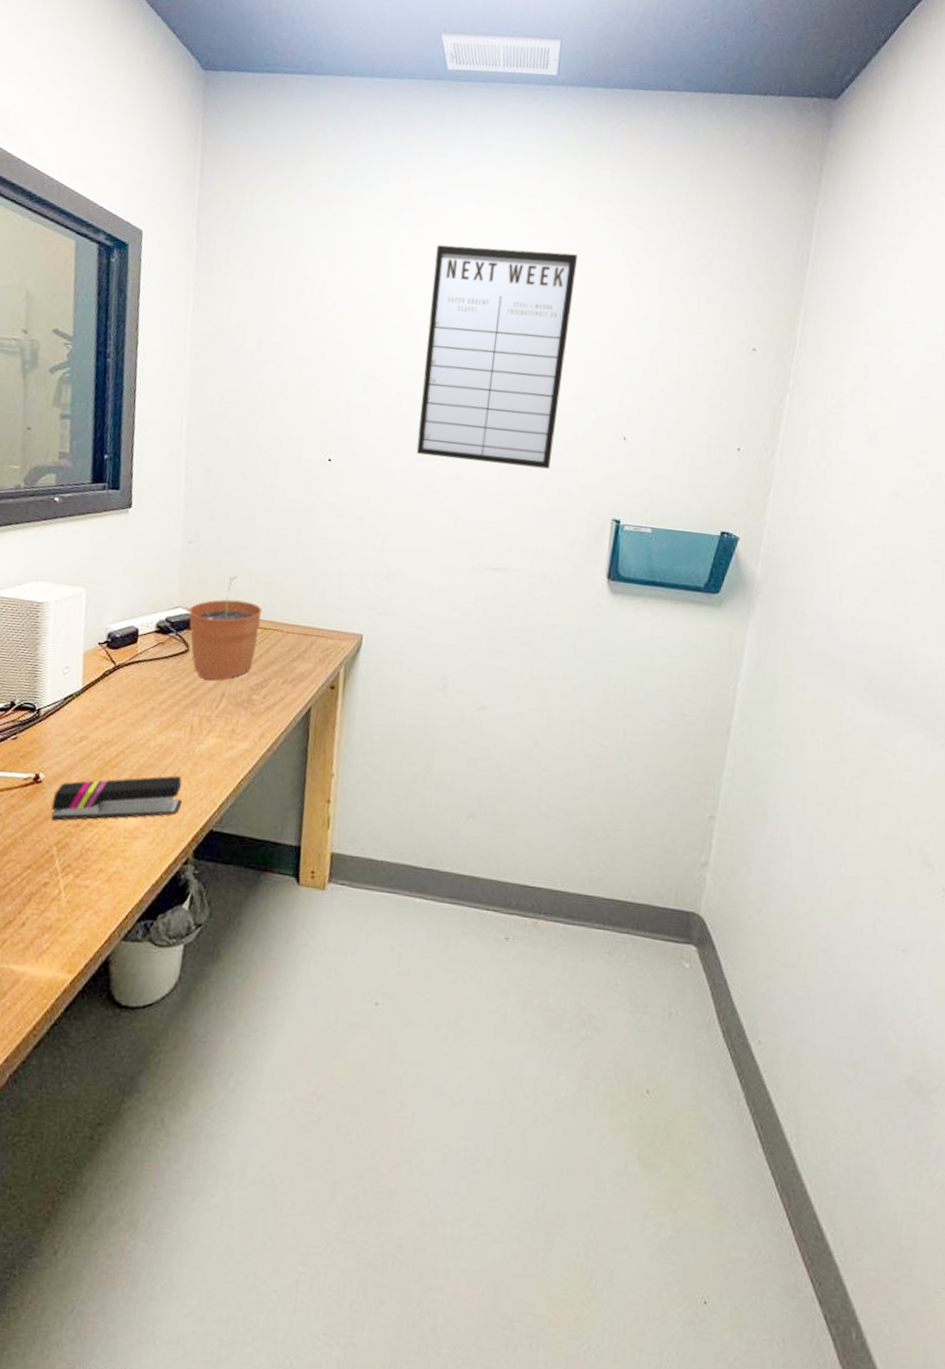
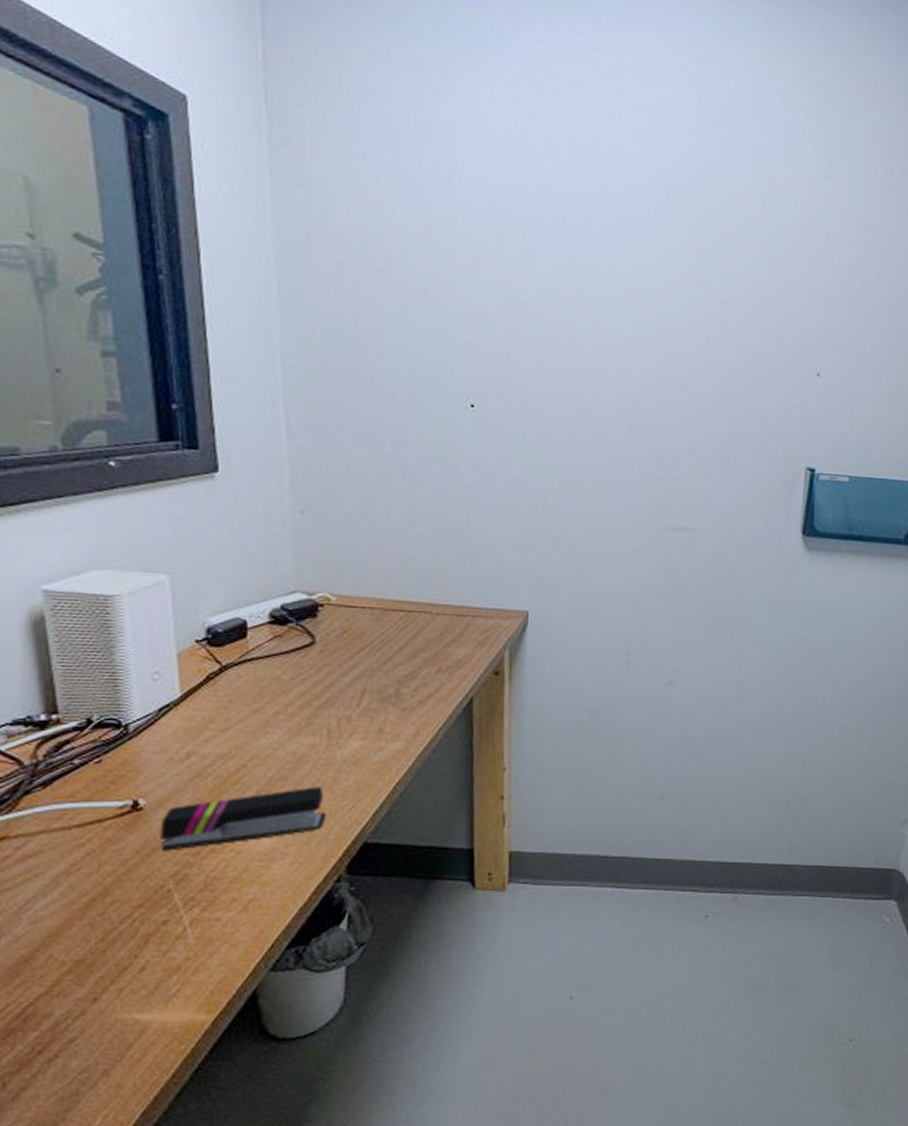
plant pot: present [189,576,263,681] -> none [310,551,404,675]
writing board: present [416,245,577,469] -> none [578,131,760,412]

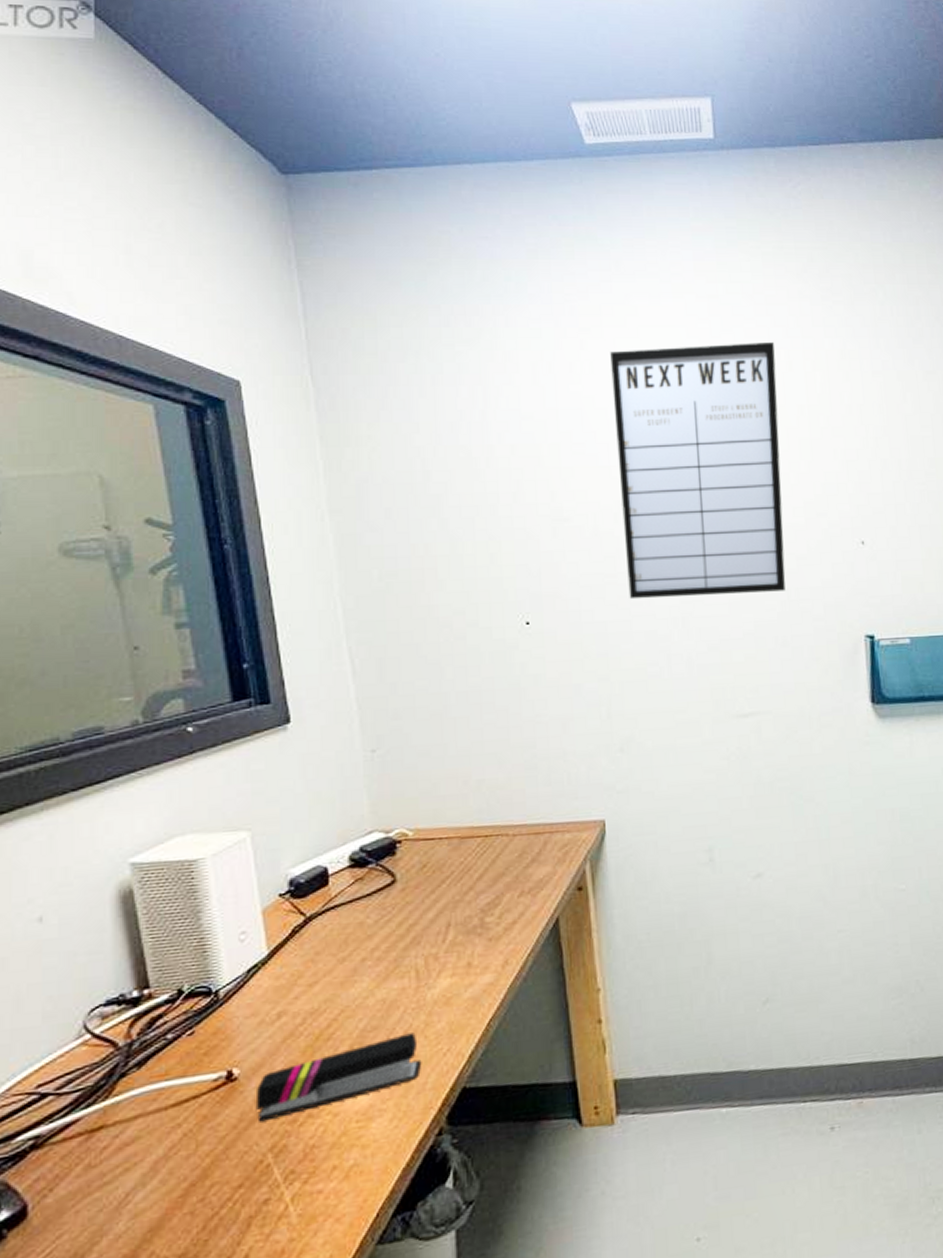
writing board: none [578,131,760,412] -> present [610,341,786,600]

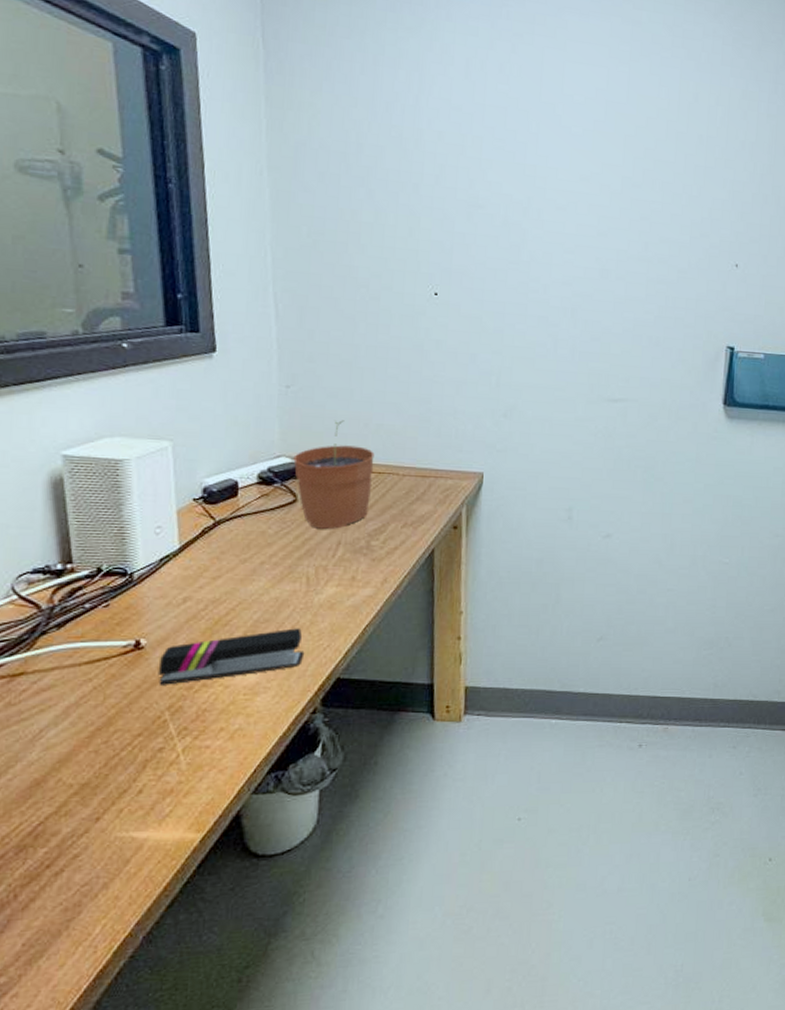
plant pot: none [387,780,479,911] -> present [293,420,375,529]
writing board: present [610,341,786,600] -> none [528,59,685,298]

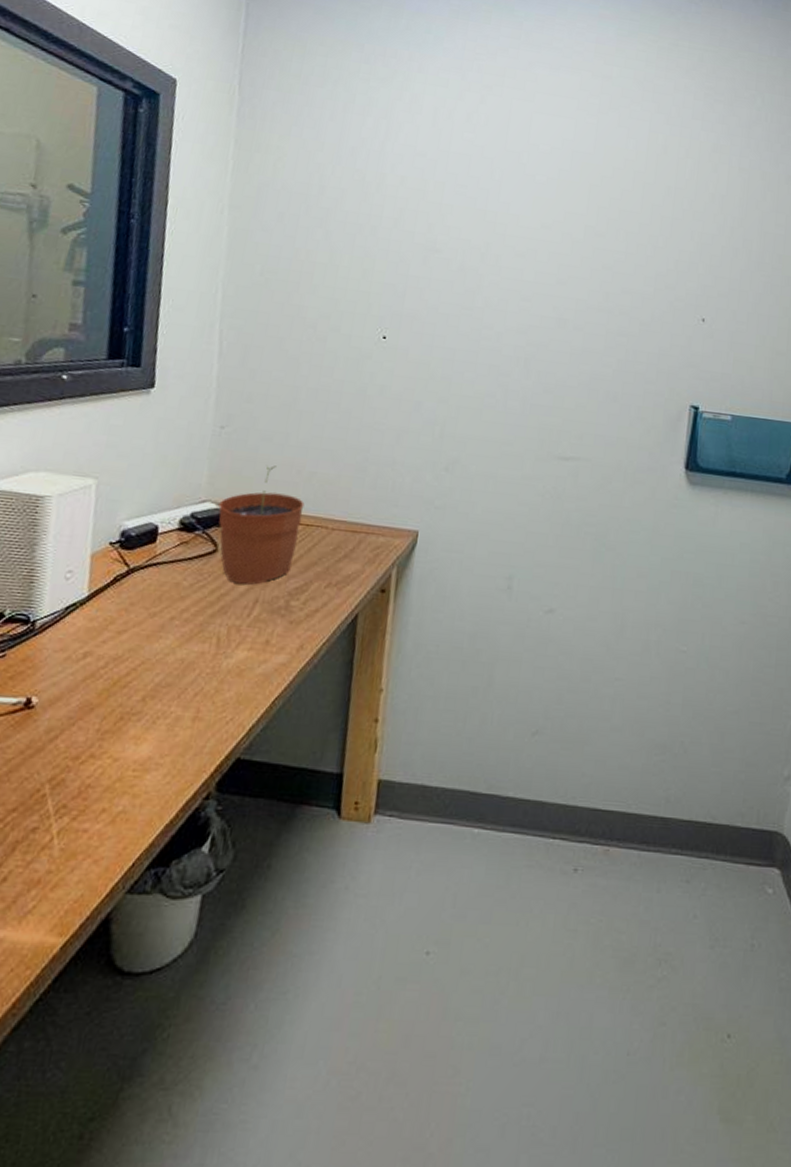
stapler: present [158,628,305,685] -> none [44,695,205,753]

